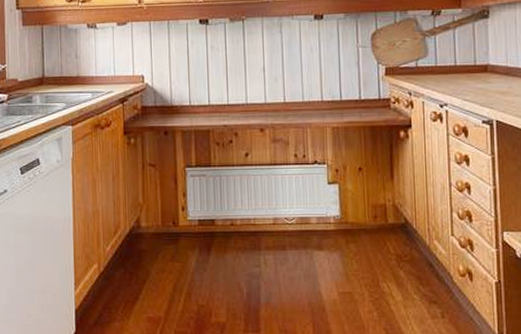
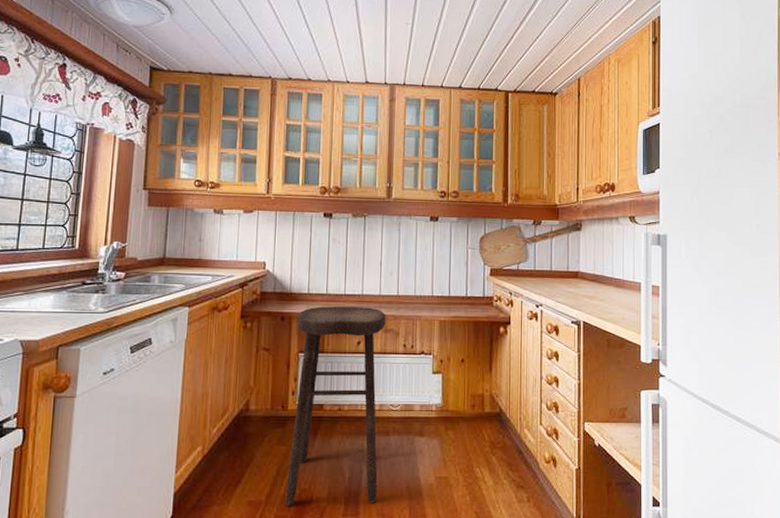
stool: none [181,117,278,322] -> present [285,306,386,506]

